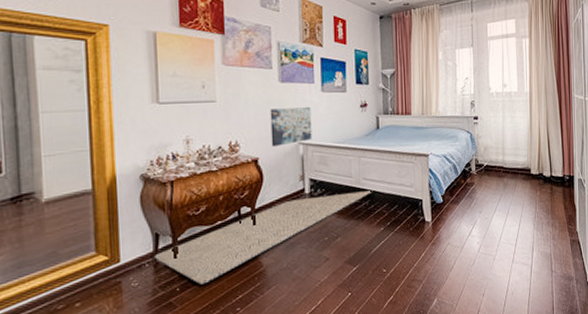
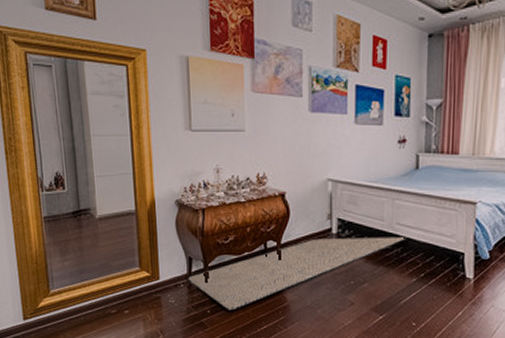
wall art: present [270,107,312,147] -> none [298,141,342,181]

